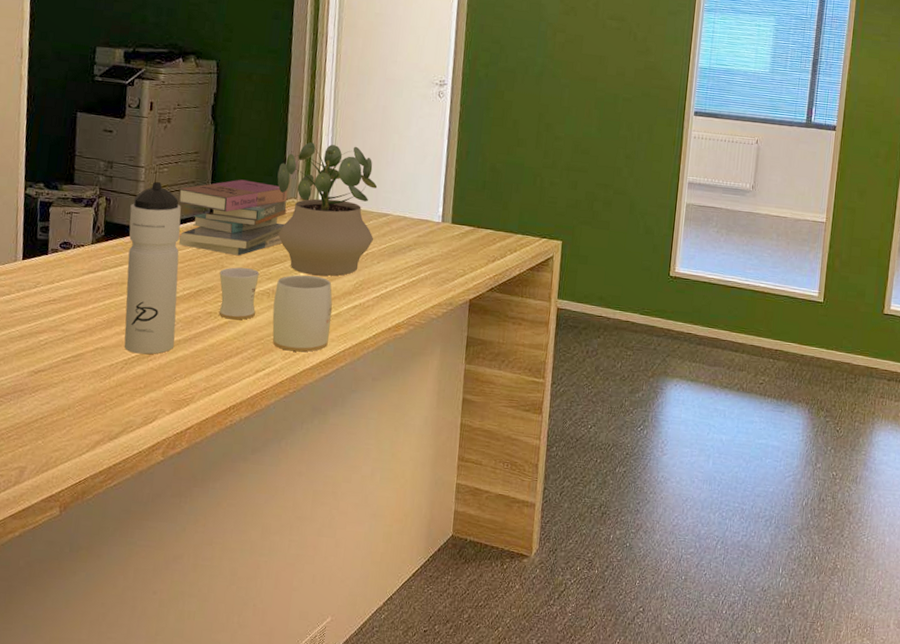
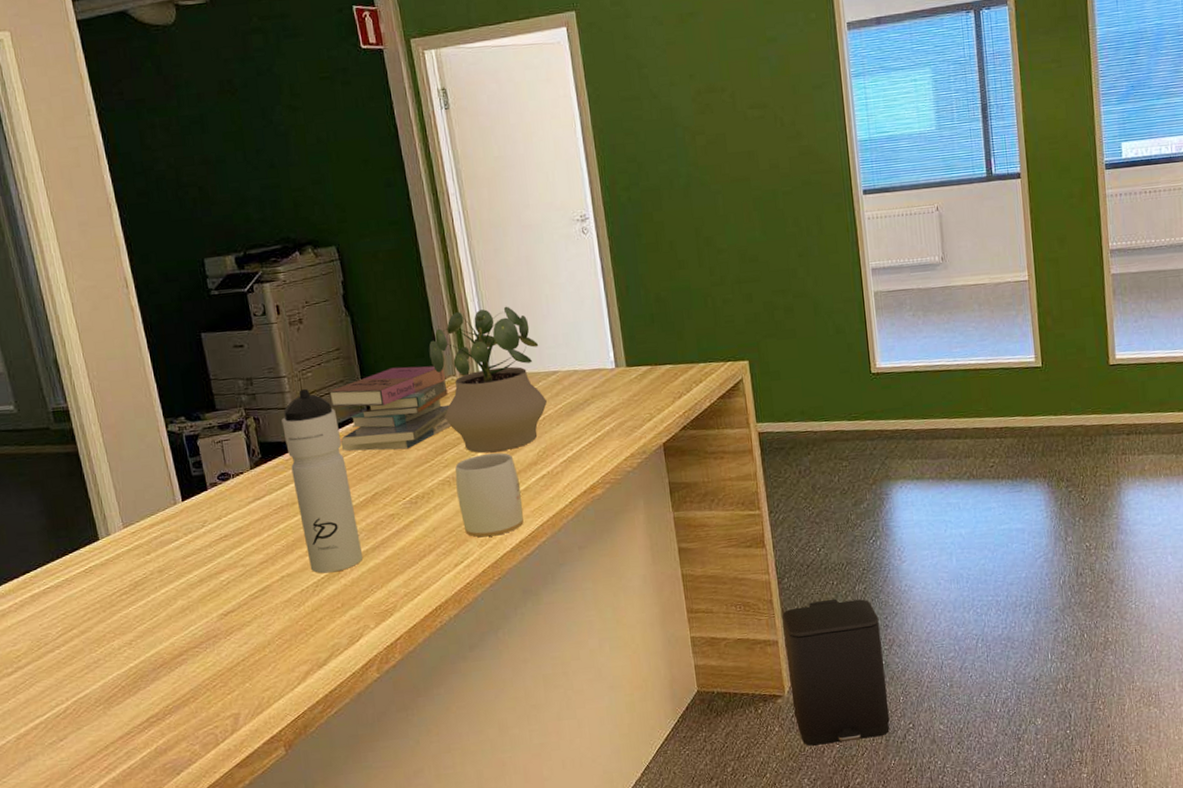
mug: present [218,267,260,320] -> none [392,459,441,518]
pedal bin: none [536,474,632,614] -> present [782,598,890,746]

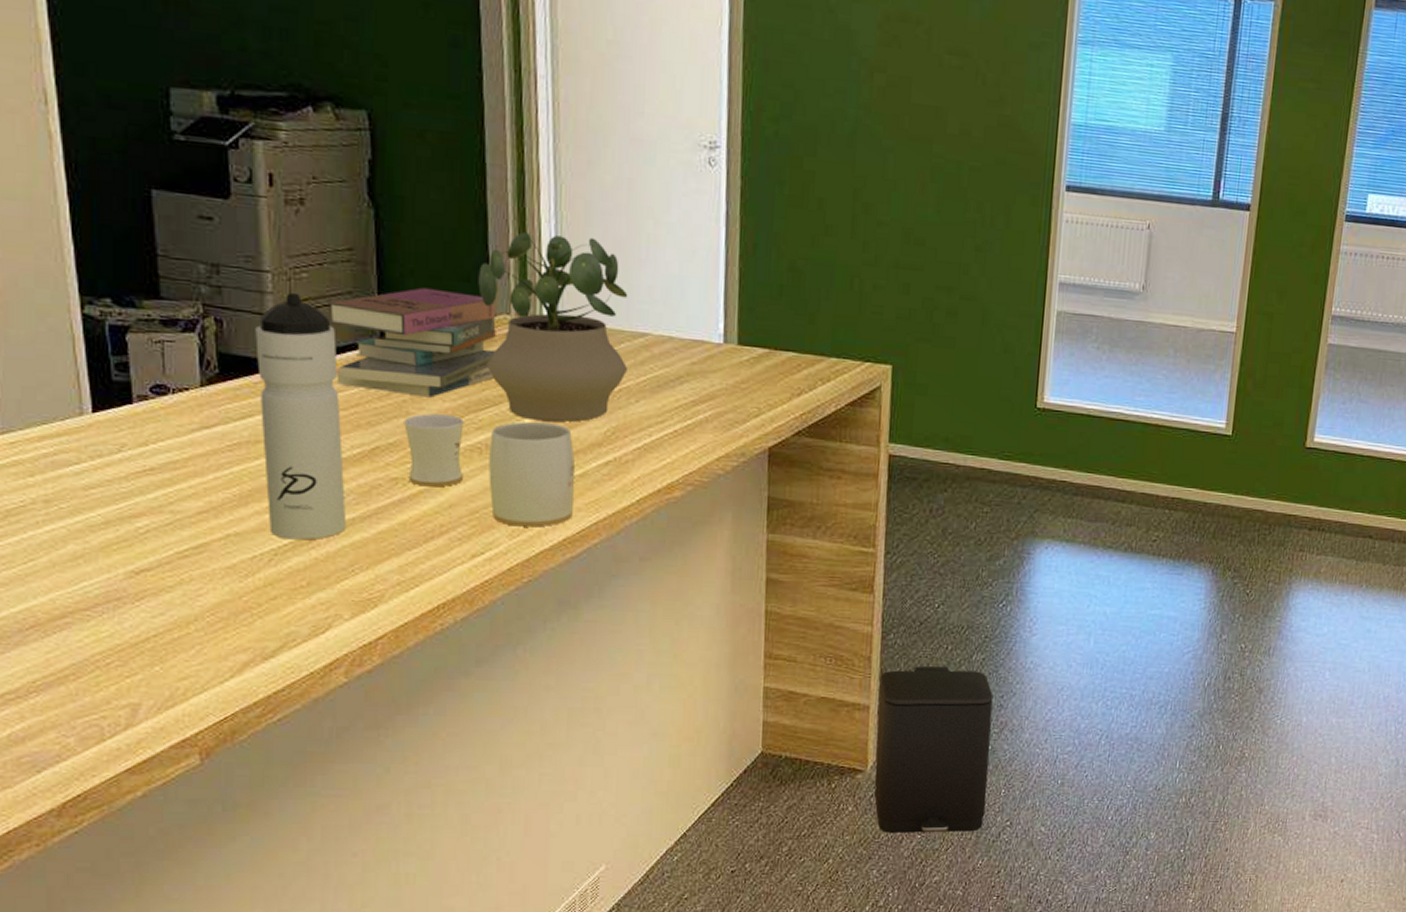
mug: none [392,459,441,518] -> present [404,414,464,487]

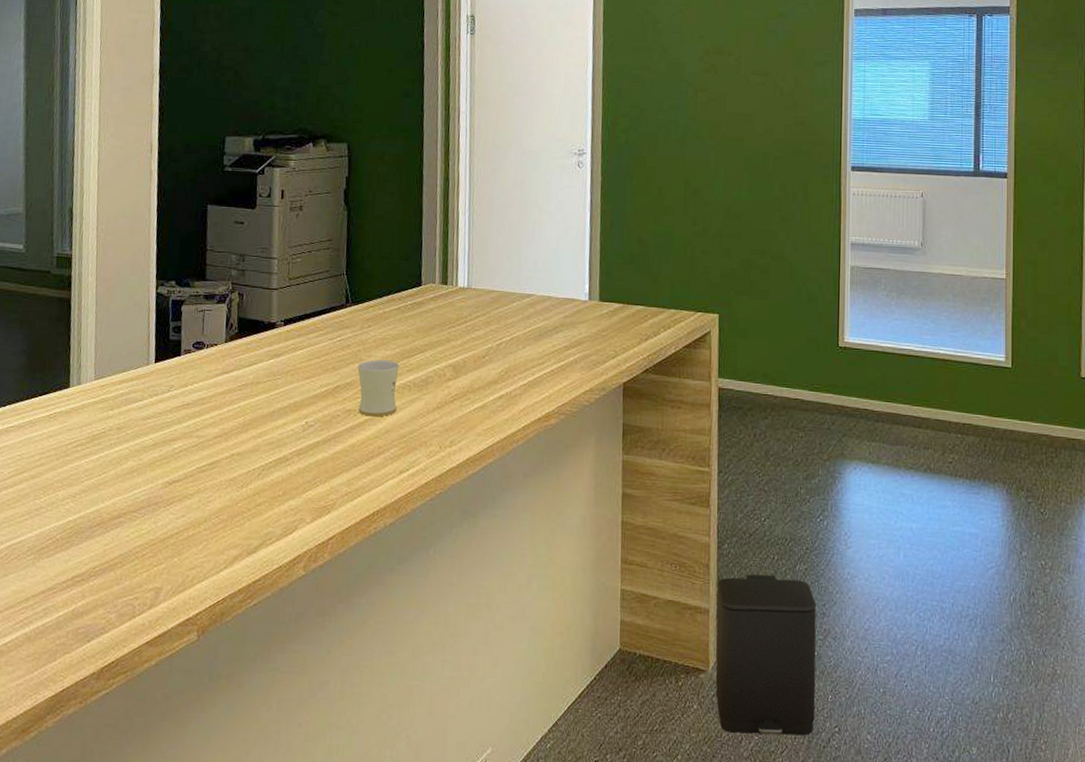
water bottle: present [255,293,347,540] -> none [260,273,316,459]
books: present [328,287,496,398] -> none [312,266,425,348]
potted plant: present [478,232,628,422] -> none [414,223,519,365]
mug: present [488,421,576,528] -> none [414,364,478,449]

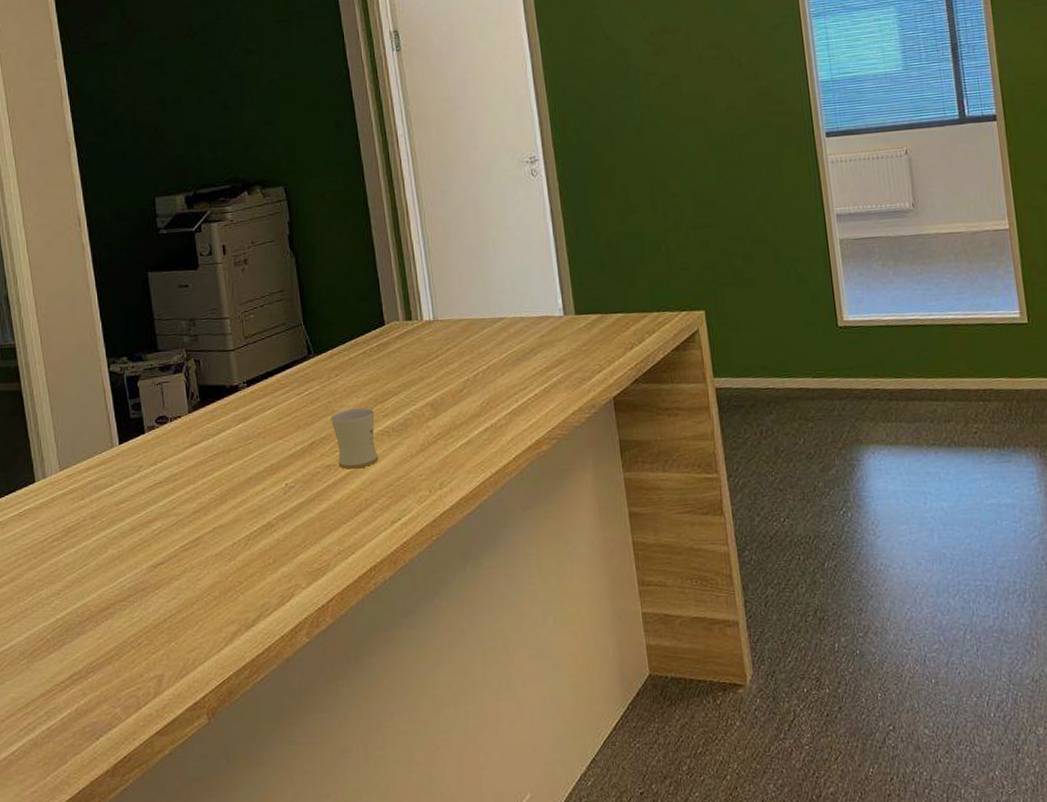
pedal bin: present [715,574,816,736] -> none [743,576,867,746]

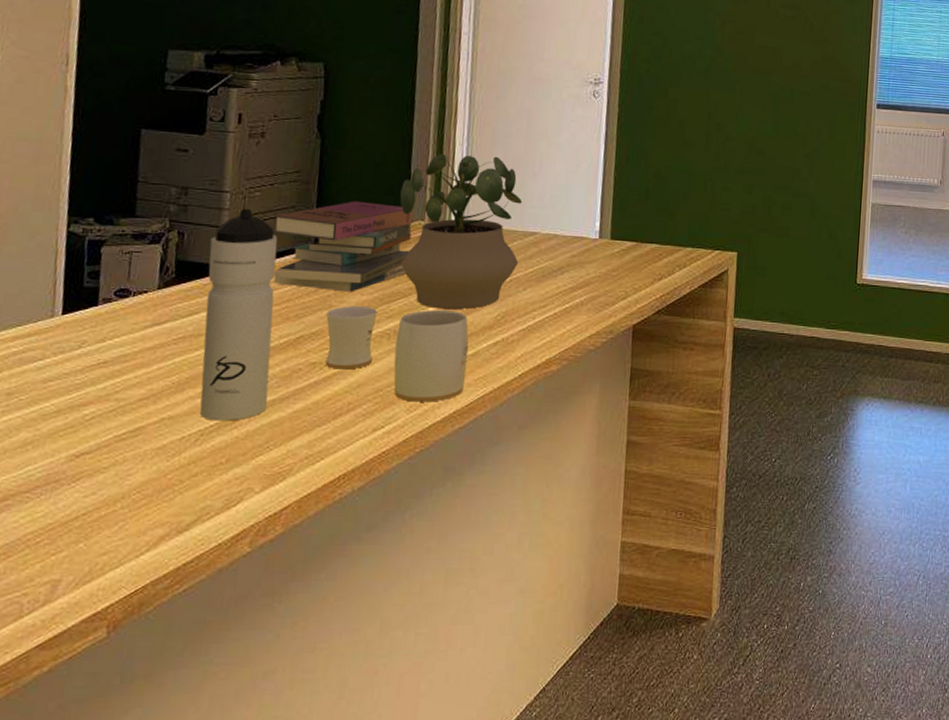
water bottle: none [222,331,298,526] -> present [199,209,278,421]
books: none [269,309,393,397] -> present [273,201,413,292]
potted plant: none [372,249,492,403] -> present [400,154,523,310]
mug: none [395,403,465,493] -> present [393,309,469,402]

